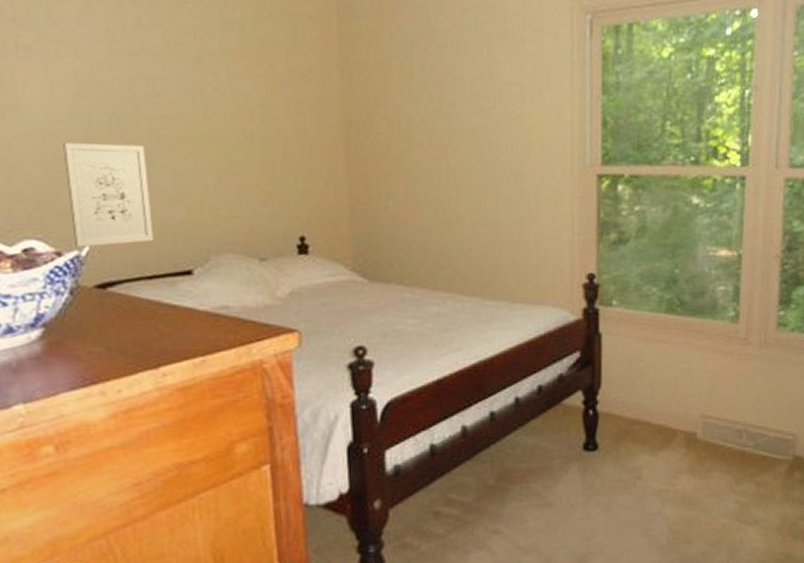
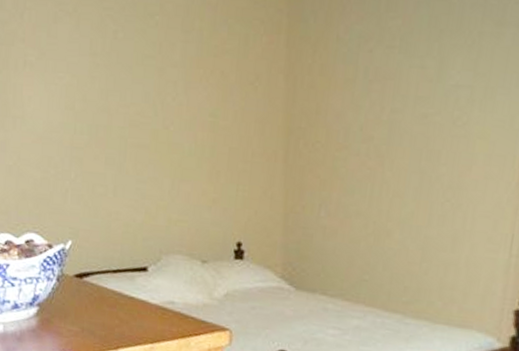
wall art: present [63,142,153,247] -> none [55,150,119,242]

